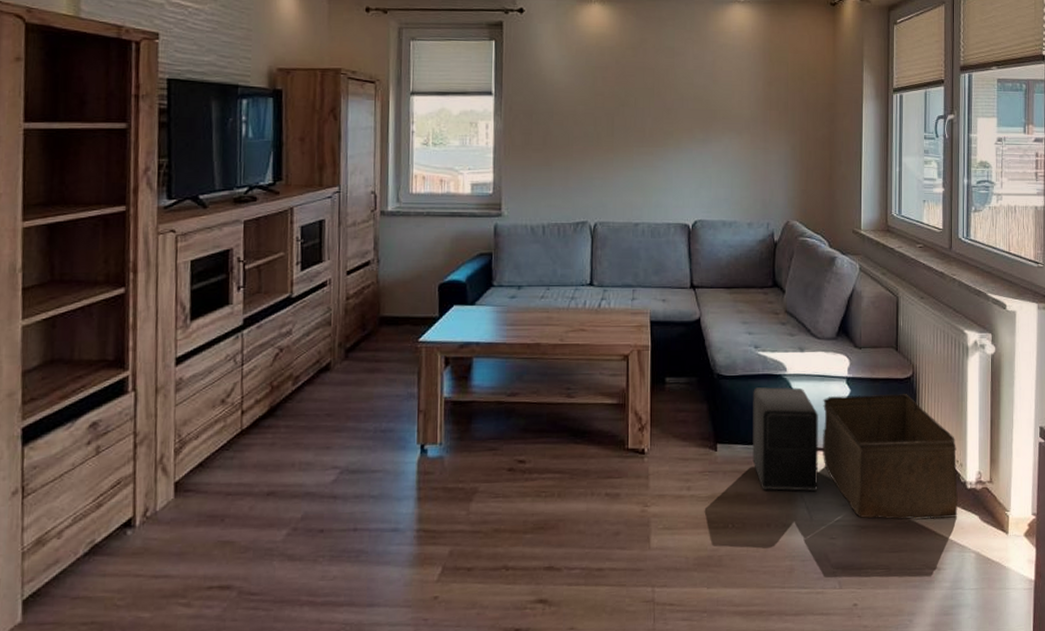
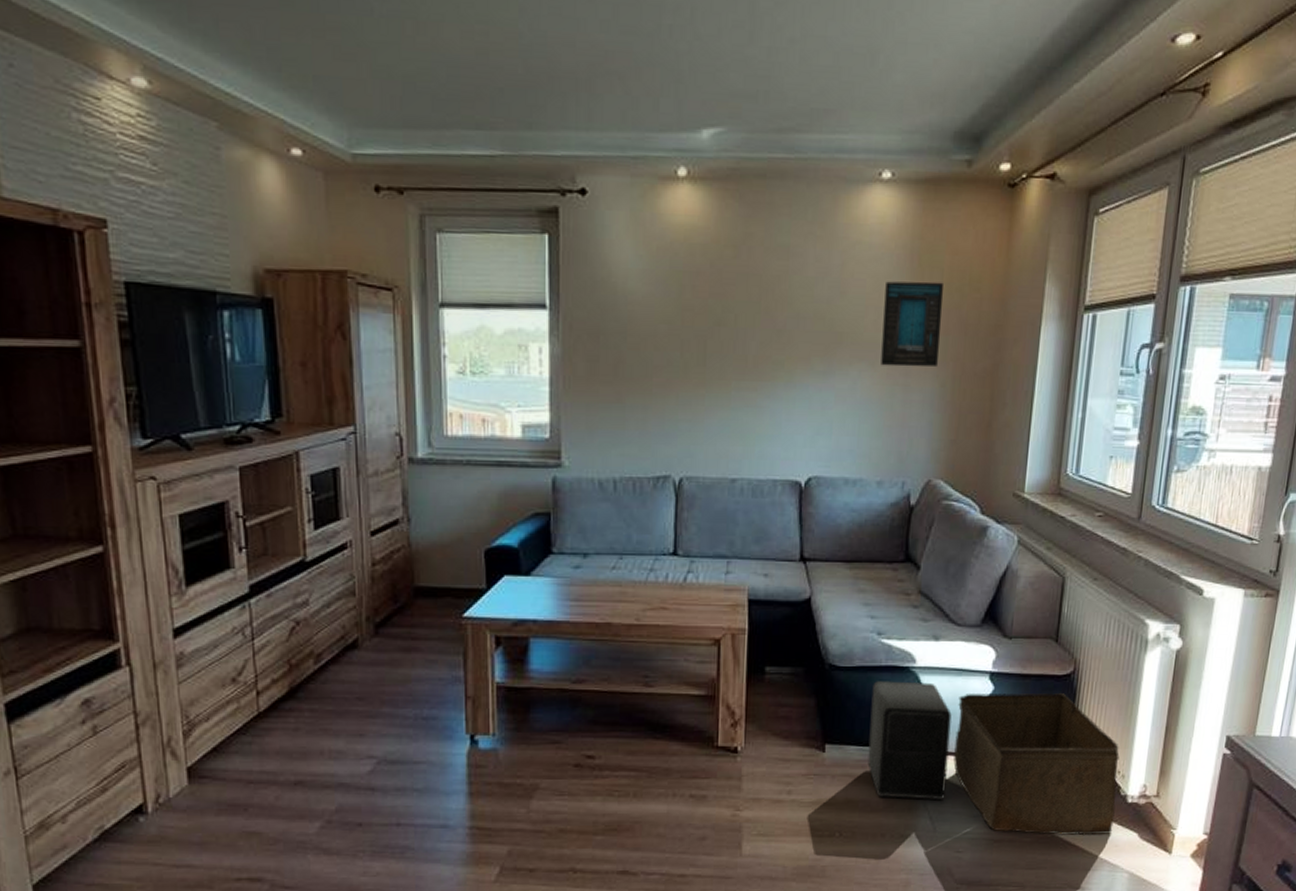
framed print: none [746,72,790,135] -> present [881,281,944,367]

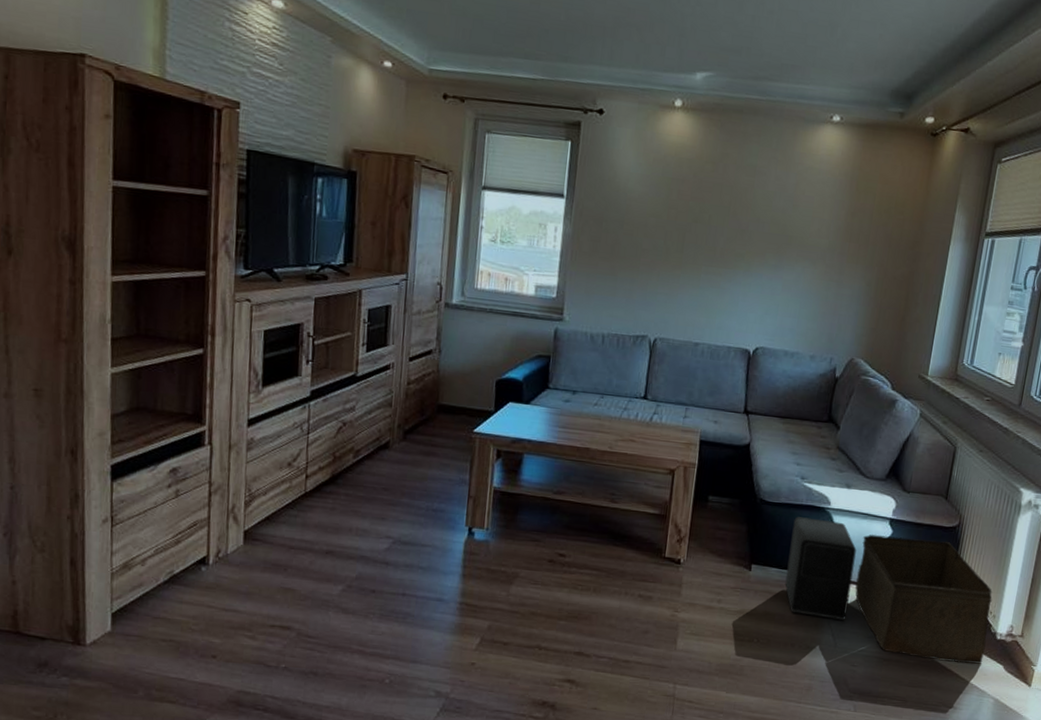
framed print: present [881,281,944,367] -> none [820,200,875,269]

